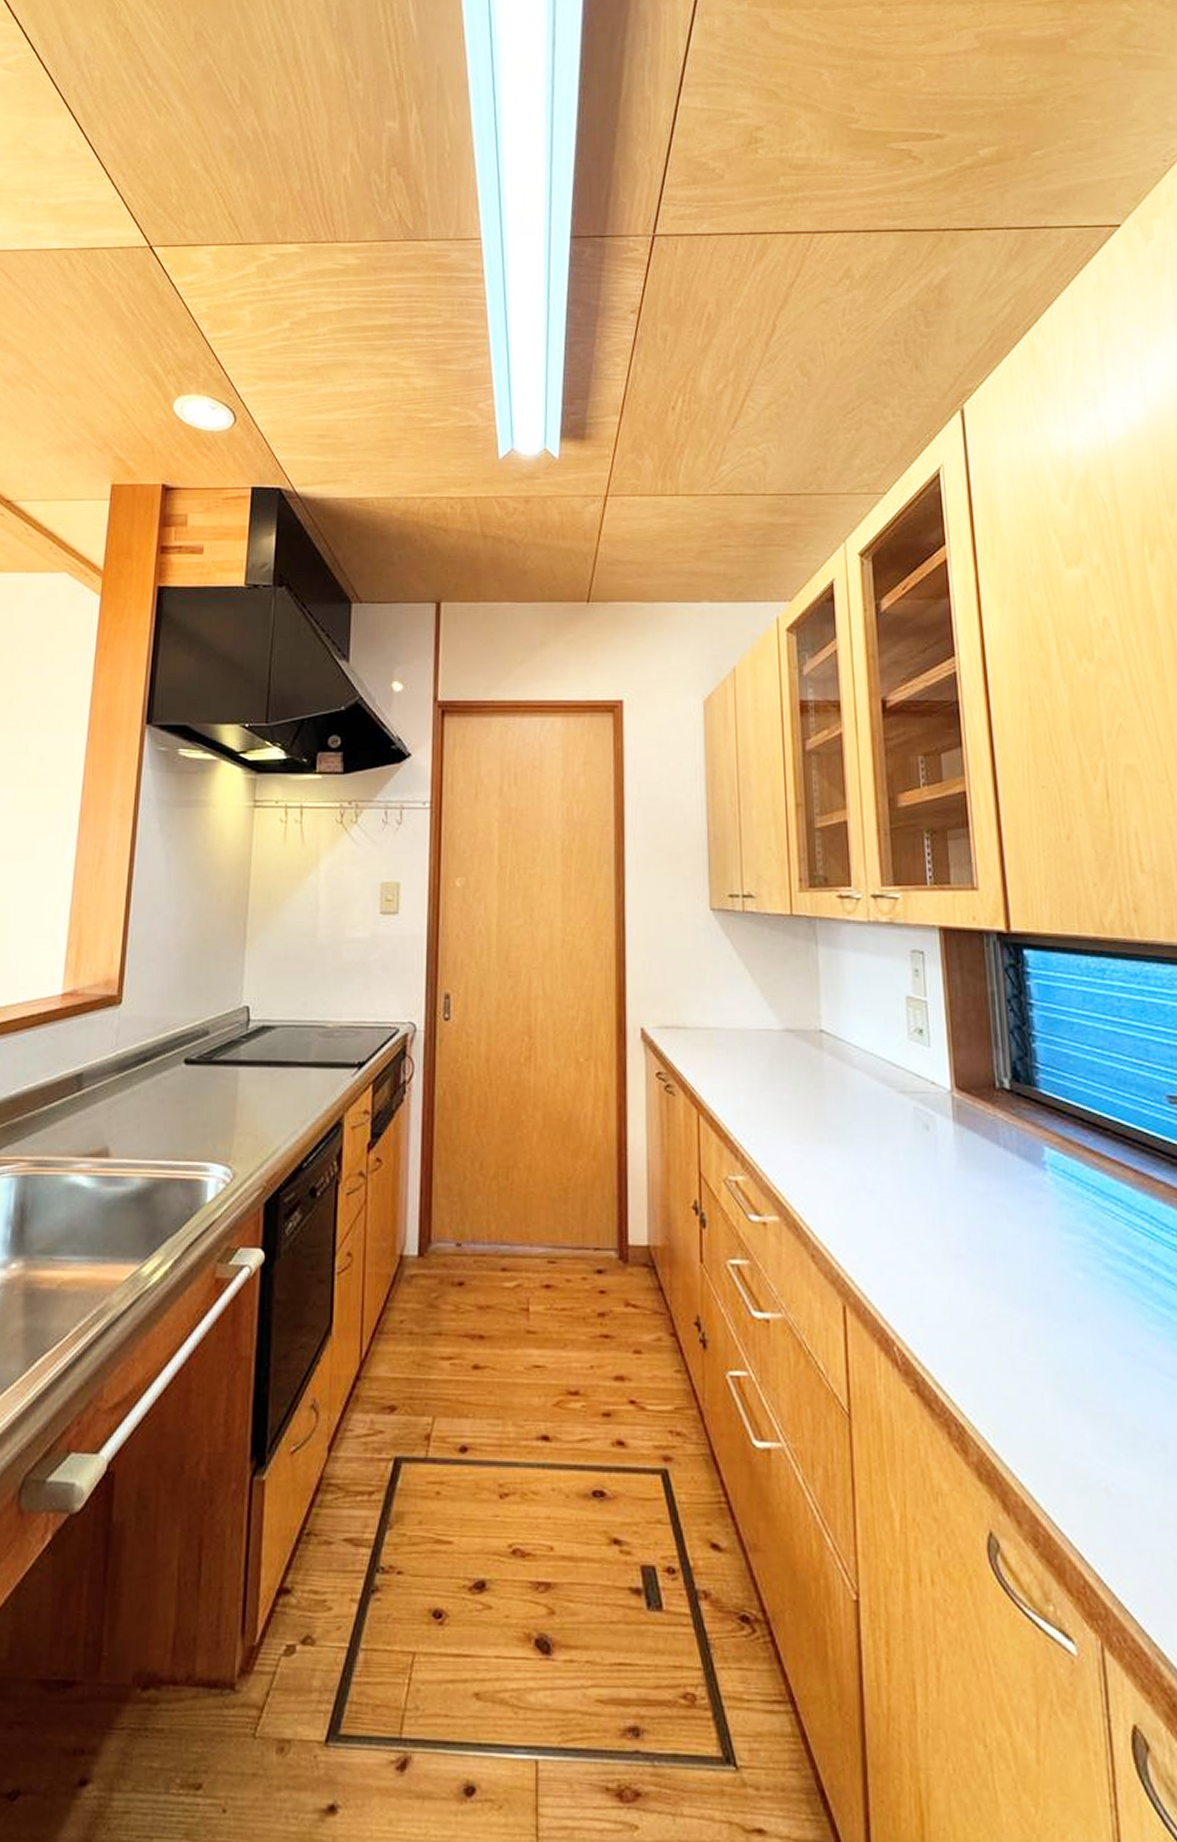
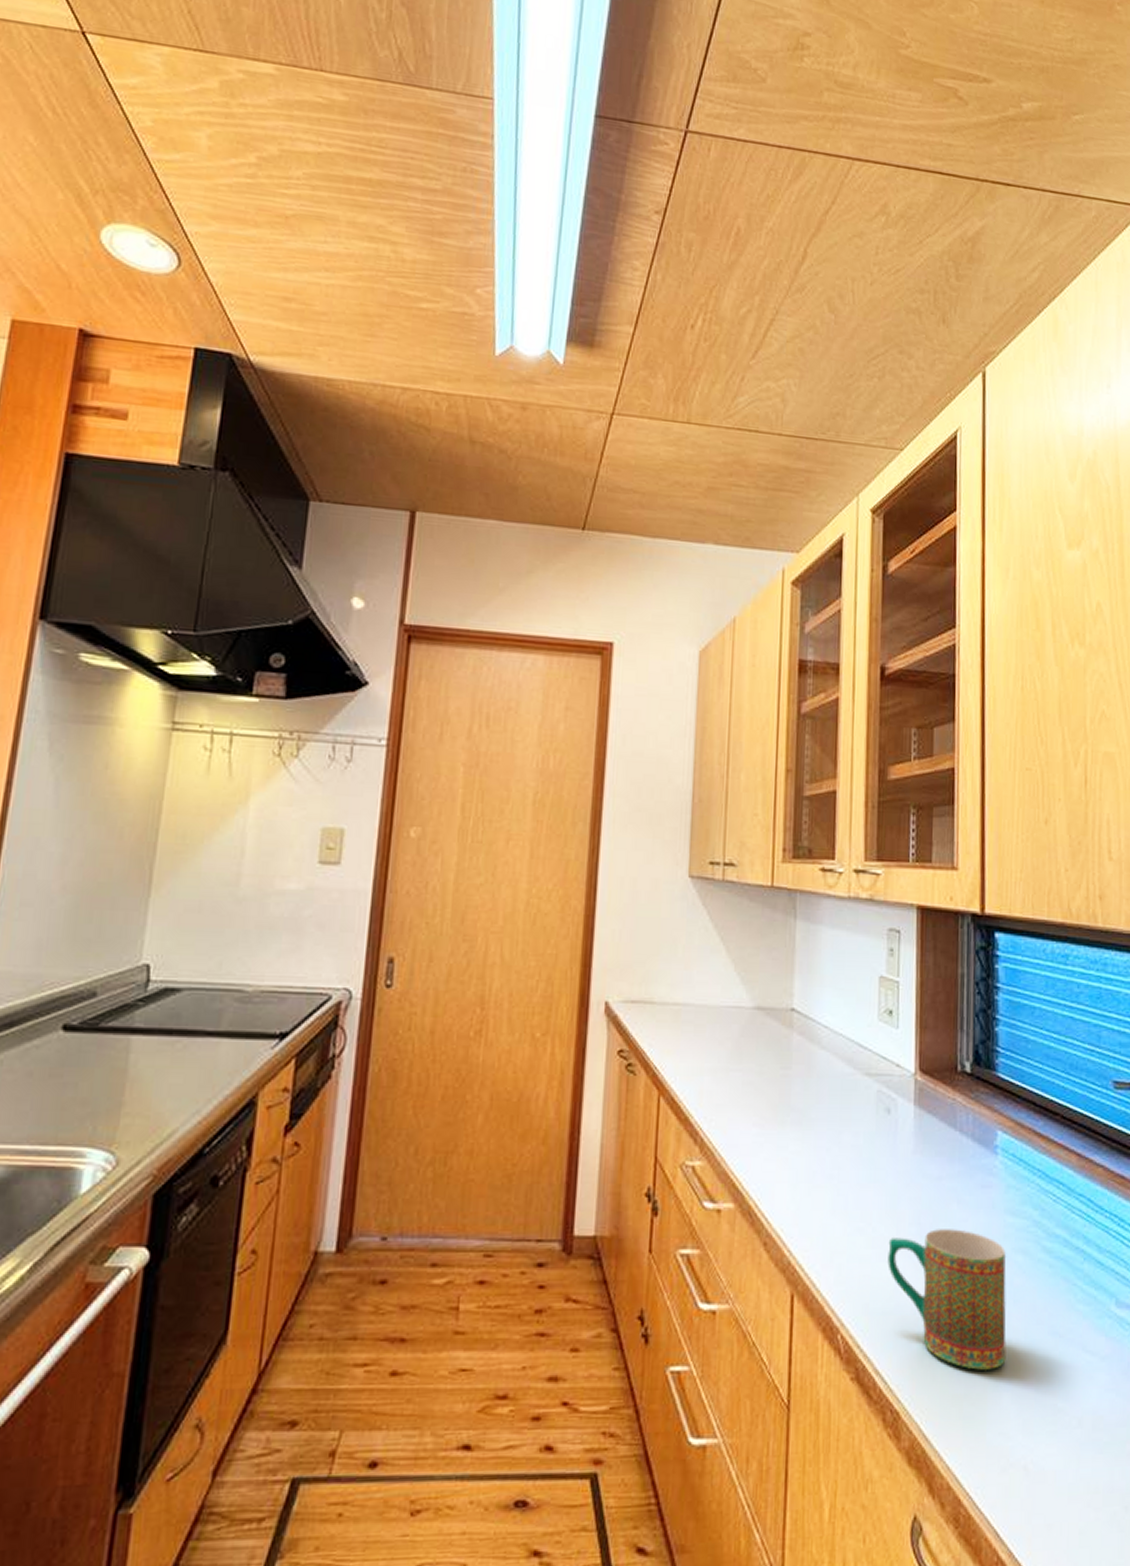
mug: none [938,1244,1075,1388] -> present [887,1229,1007,1370]

